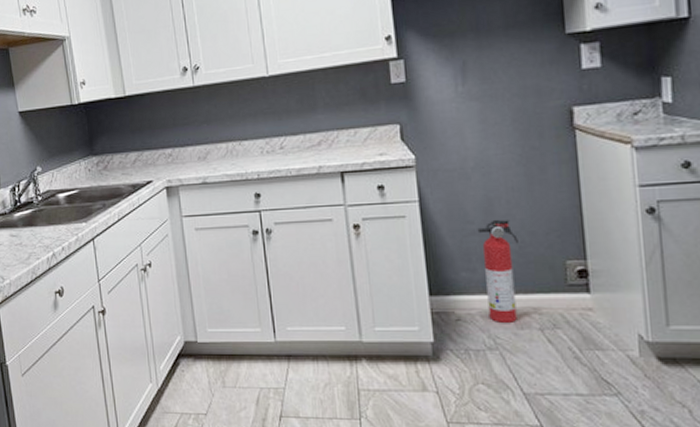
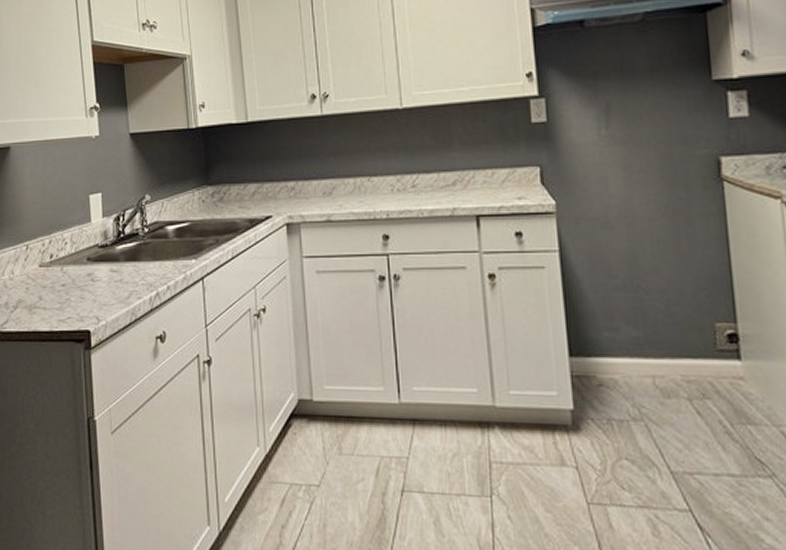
fire extinguisher: present [477,219,518,322] -> none [621,274,664,390]

